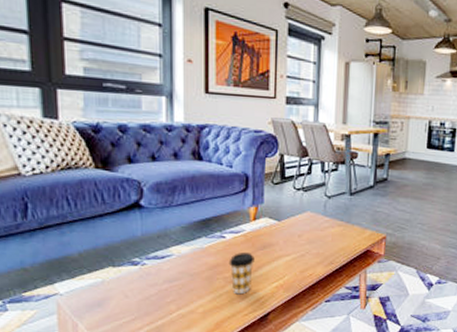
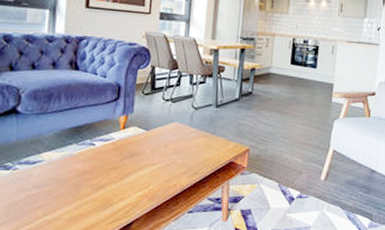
coffee cup: present [228,253,255,295] -> none [96,160,122,203]

